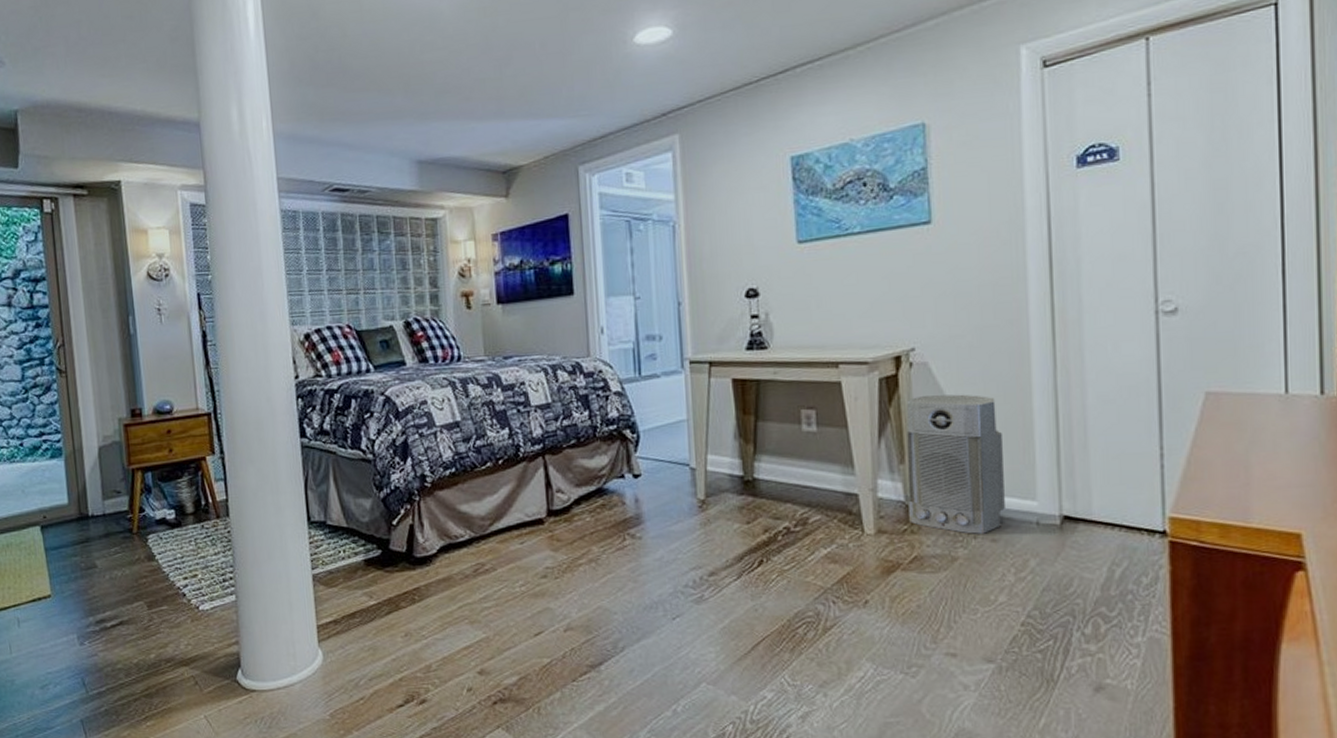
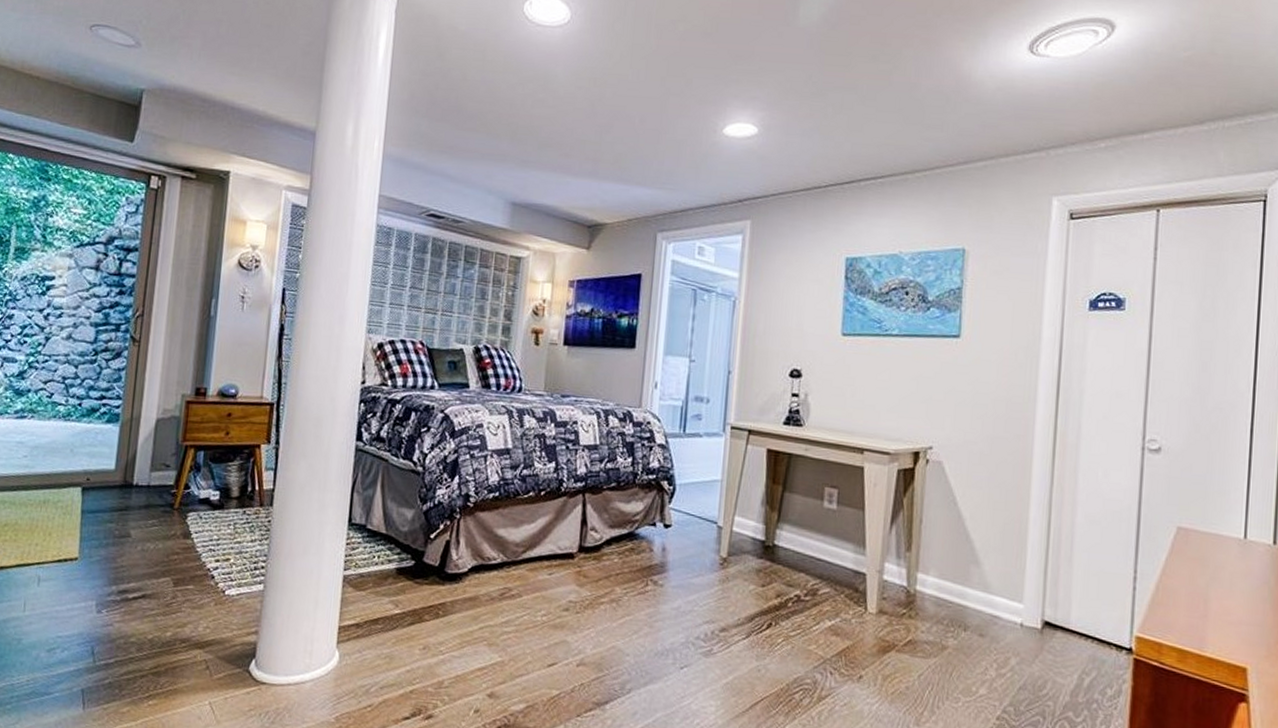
air purifier: present [905,394,1005,534] -> none [907,491,999,628]

